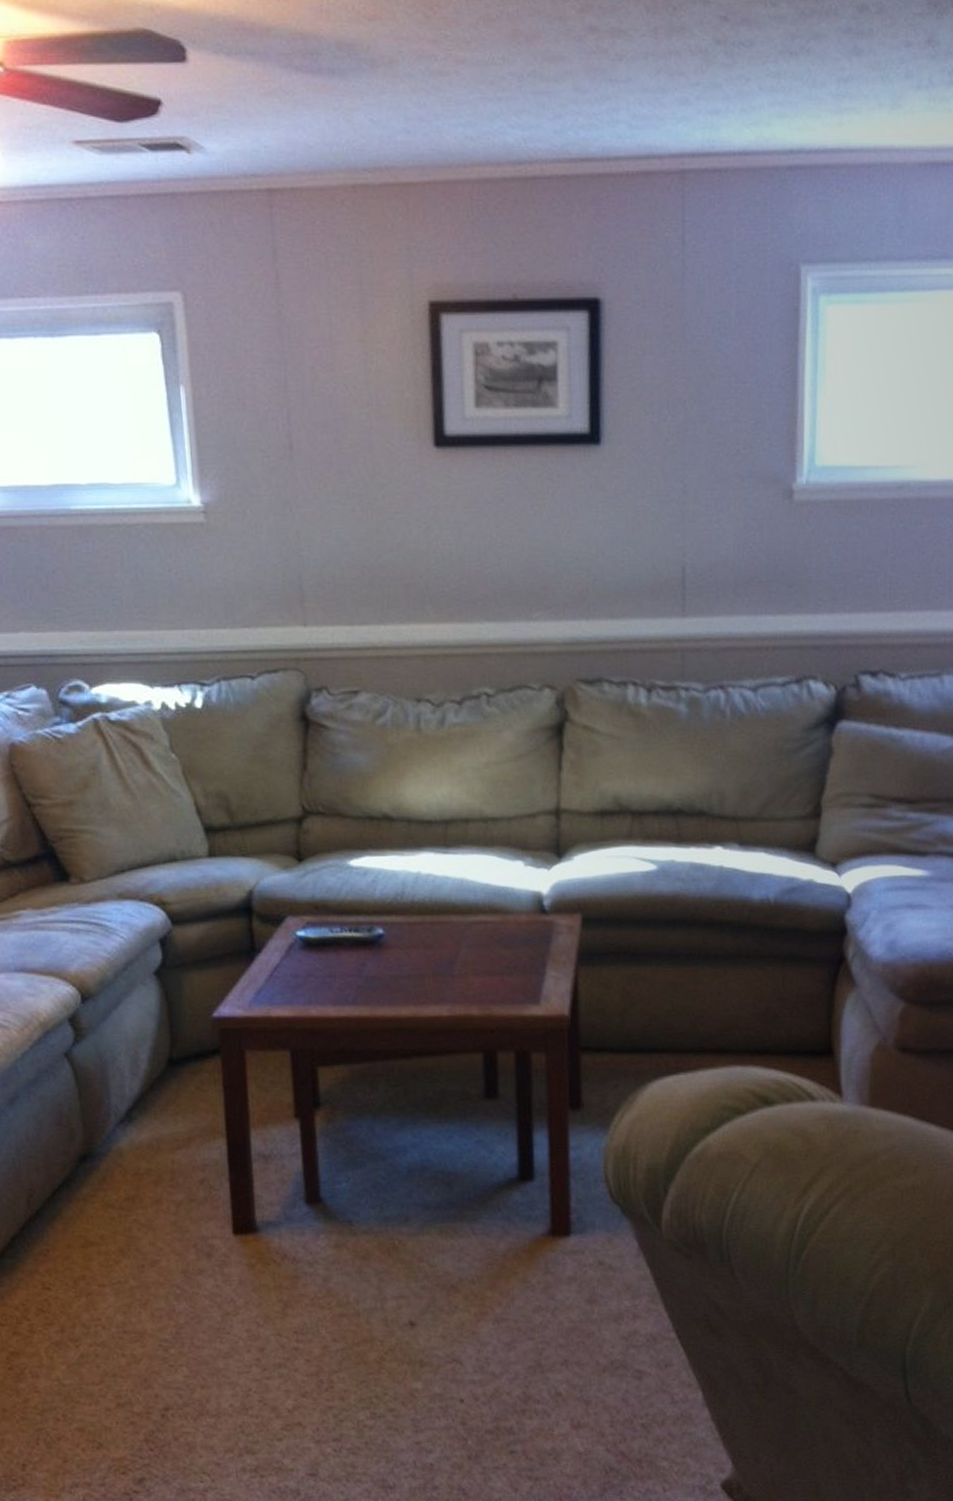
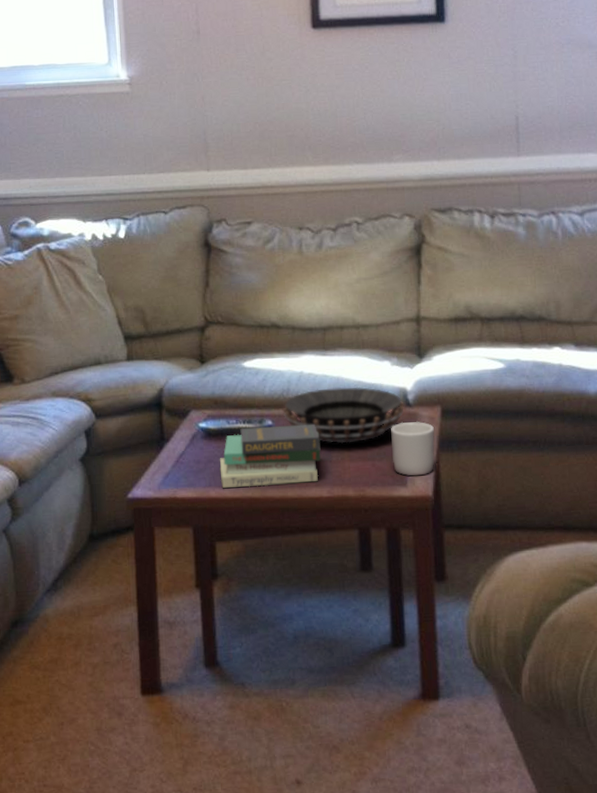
books: none [321,932,441,1006] -> present [219,423,321,488]
decorative bowl: none [395,890,539,956] -> present [282,387,404,444]
mug: none [523,931,573,993] -> present [391,422,435,476]

